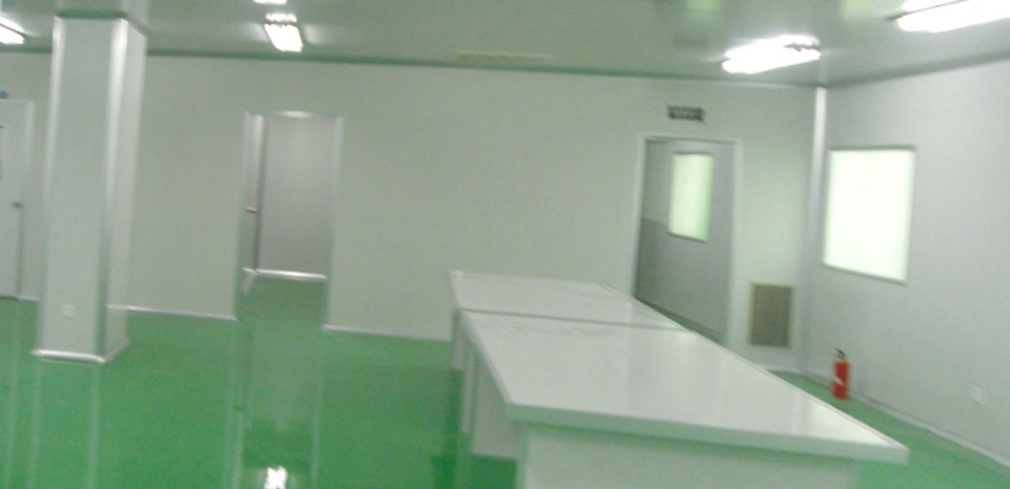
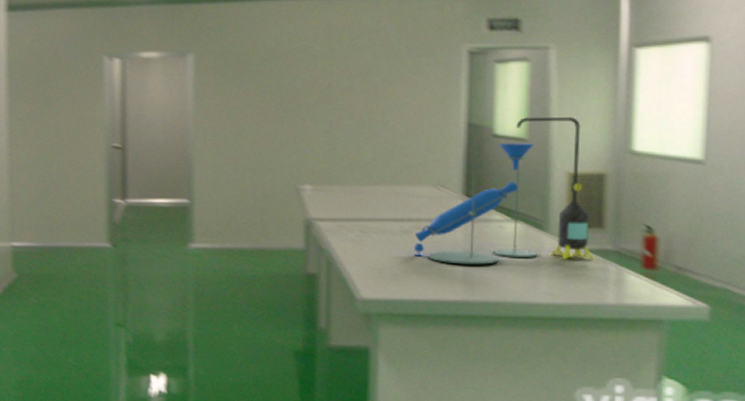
laboratory equipment: none [574,216,777,383] -> present [414,116,594,265]

